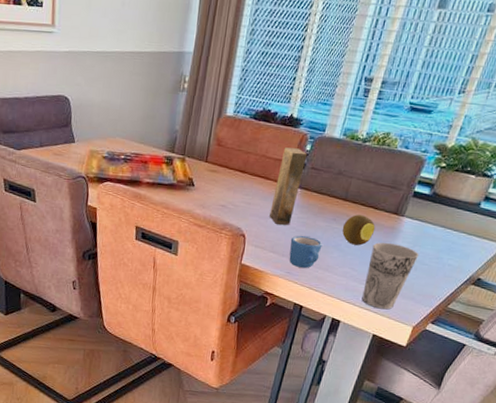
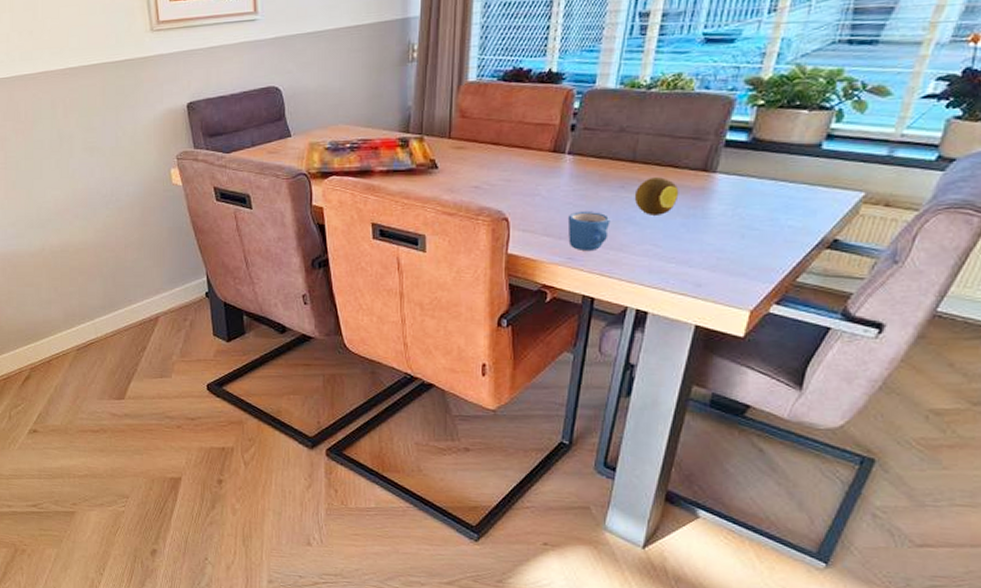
box: present [269,147,307,225] -> none [537,108,576,201]
cup: present [361,242,419,310] -> none [673,207,744,292]

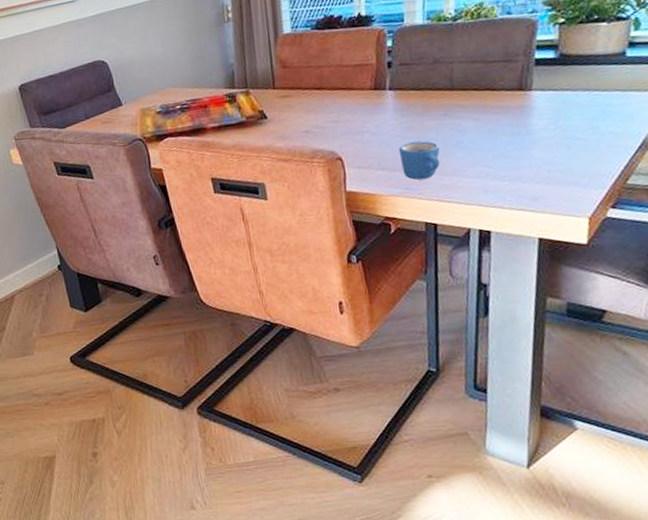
fruit: present [634,177,679,215] -> none [458,101,501,138]

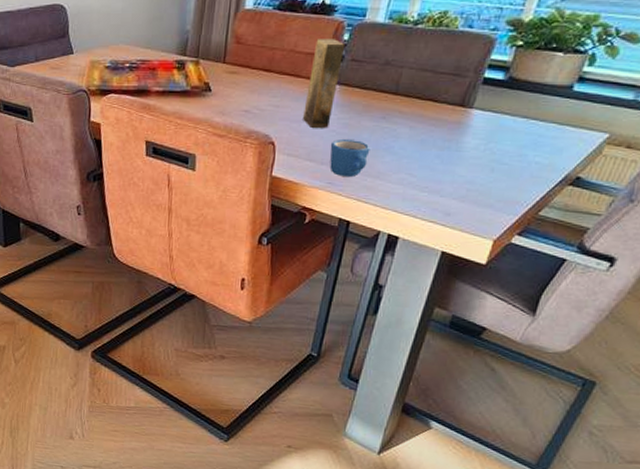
box: none [360,47,393,137] -> present [303,39,345,128]

